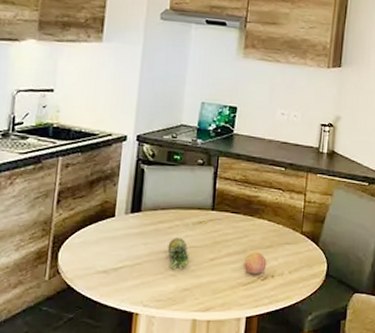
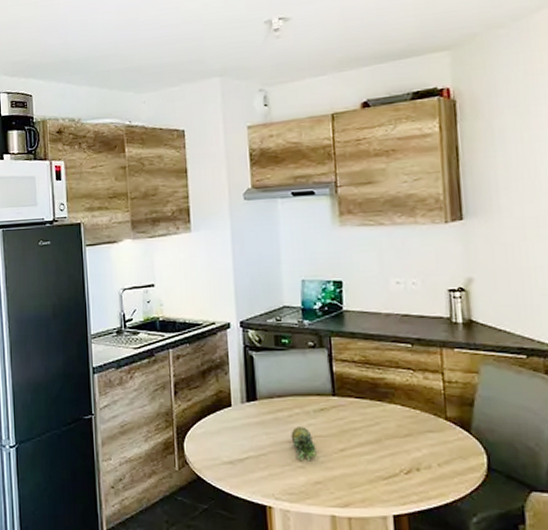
fruit: present [244,252,267,275] -> none [380,441,408,468]

